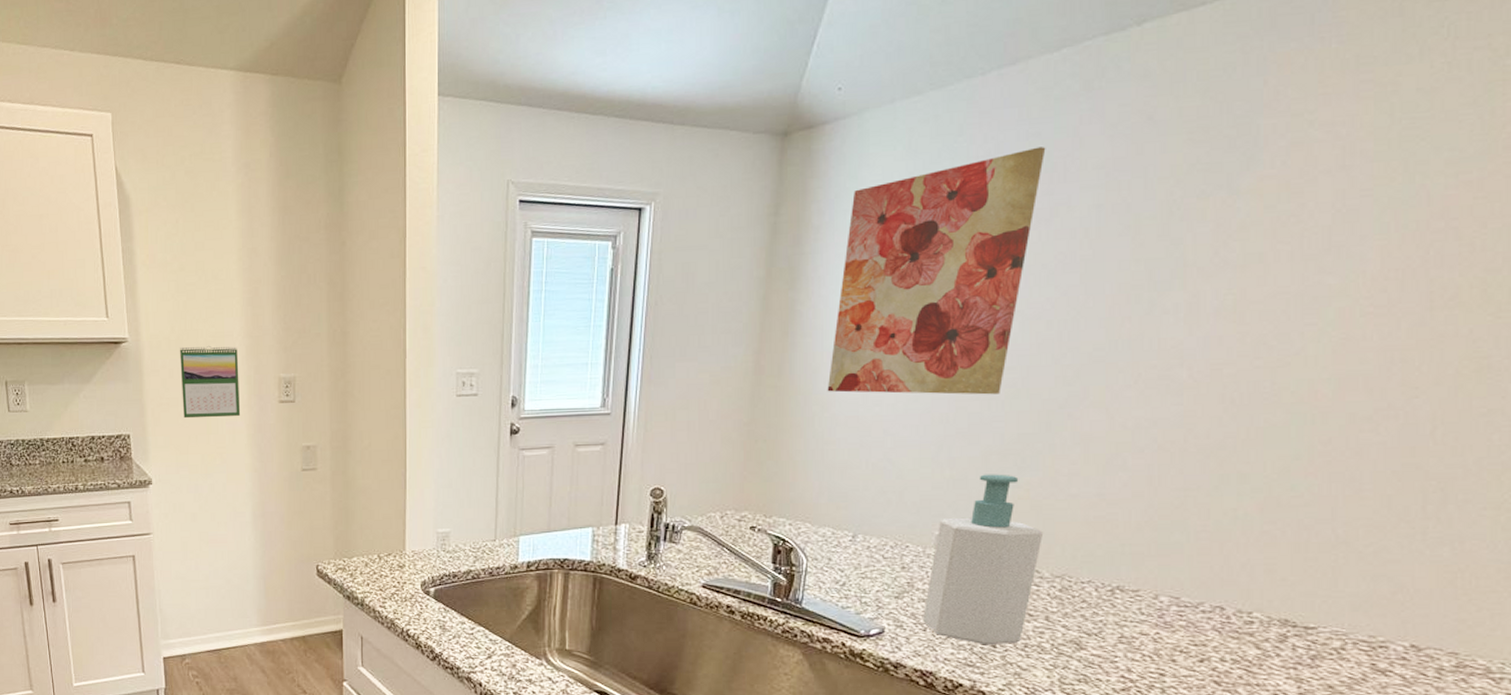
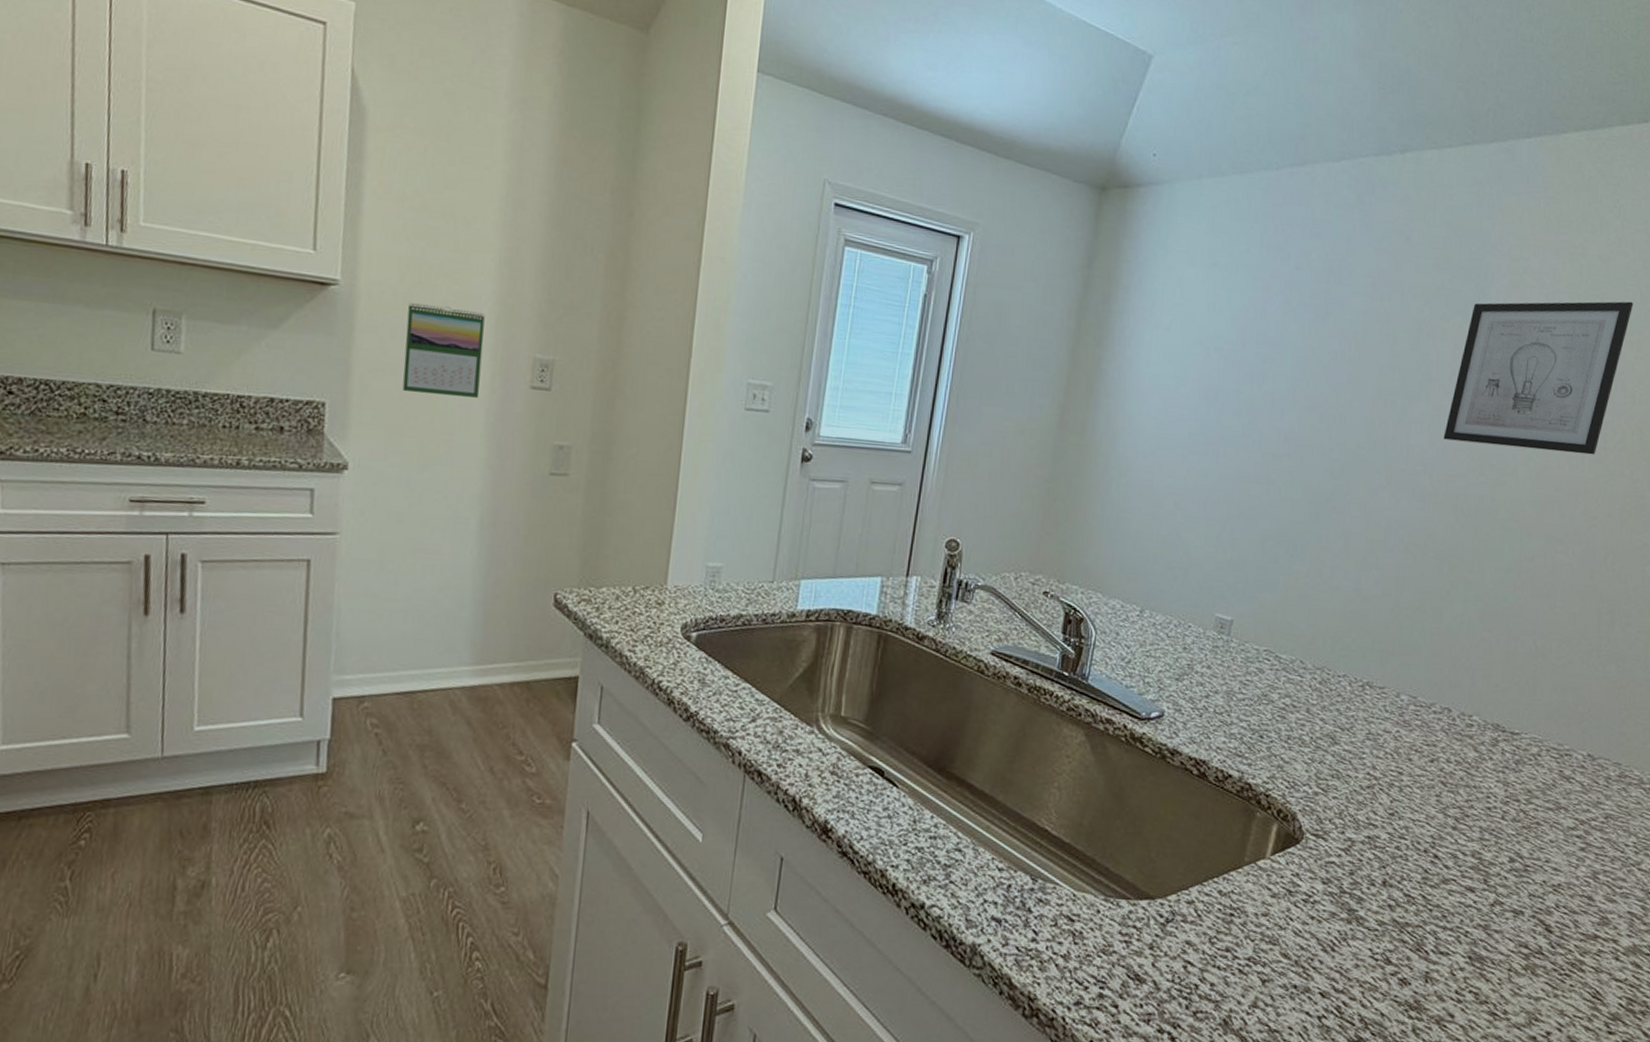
wall art: present [827,147,1046,395] -> none [1125,247,1325,480]
soap bottle: present [923,474,1043,645] -> none [1200,558,1308,735]
wall art: none [1205,134,1471,327] -> present [1443,301,1634,455]

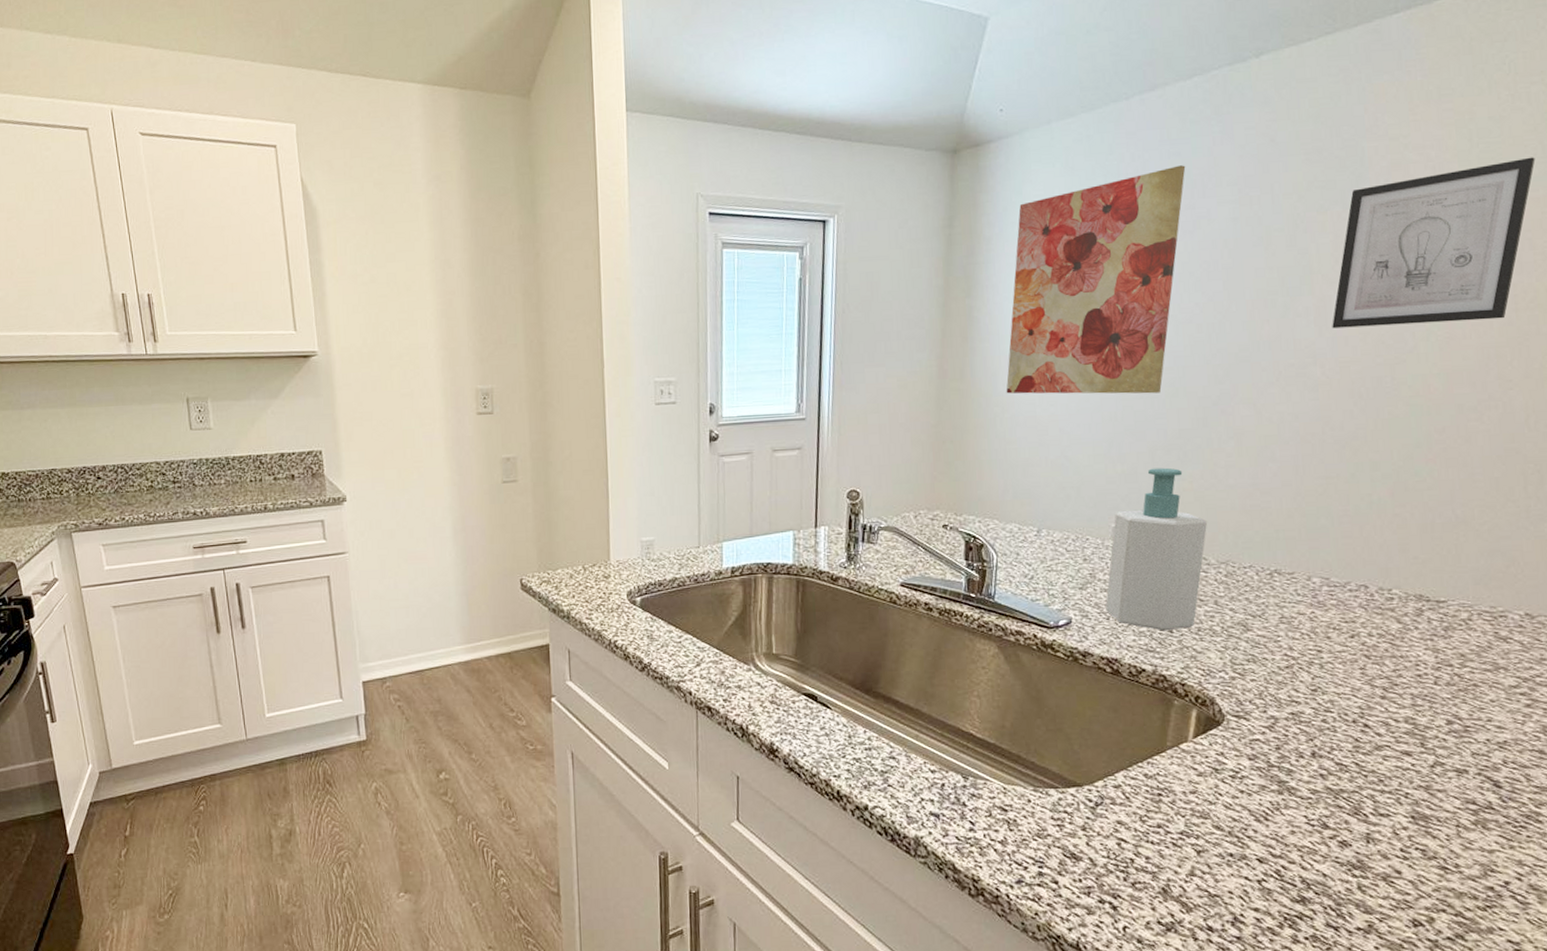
calendar: present [402,302,485,398] -> none [373,357,438,433]
wall art: none [1125,247,1325,480] -> present [1006,165,1186,394]
soap bottle: none [1200,558,1308,735] -> present [1105,467,1207,631]

